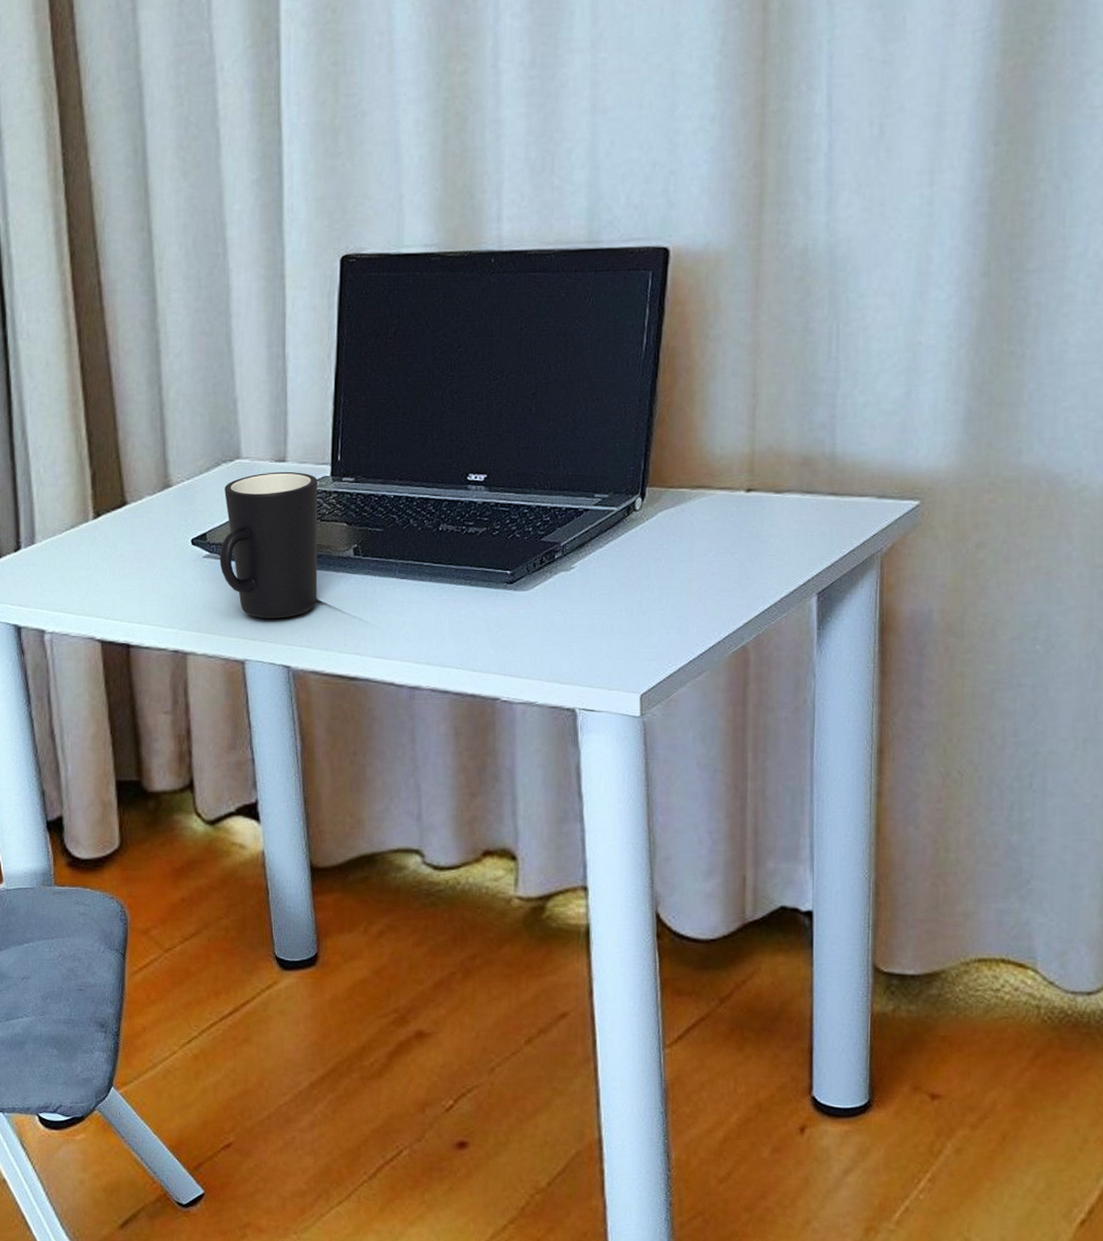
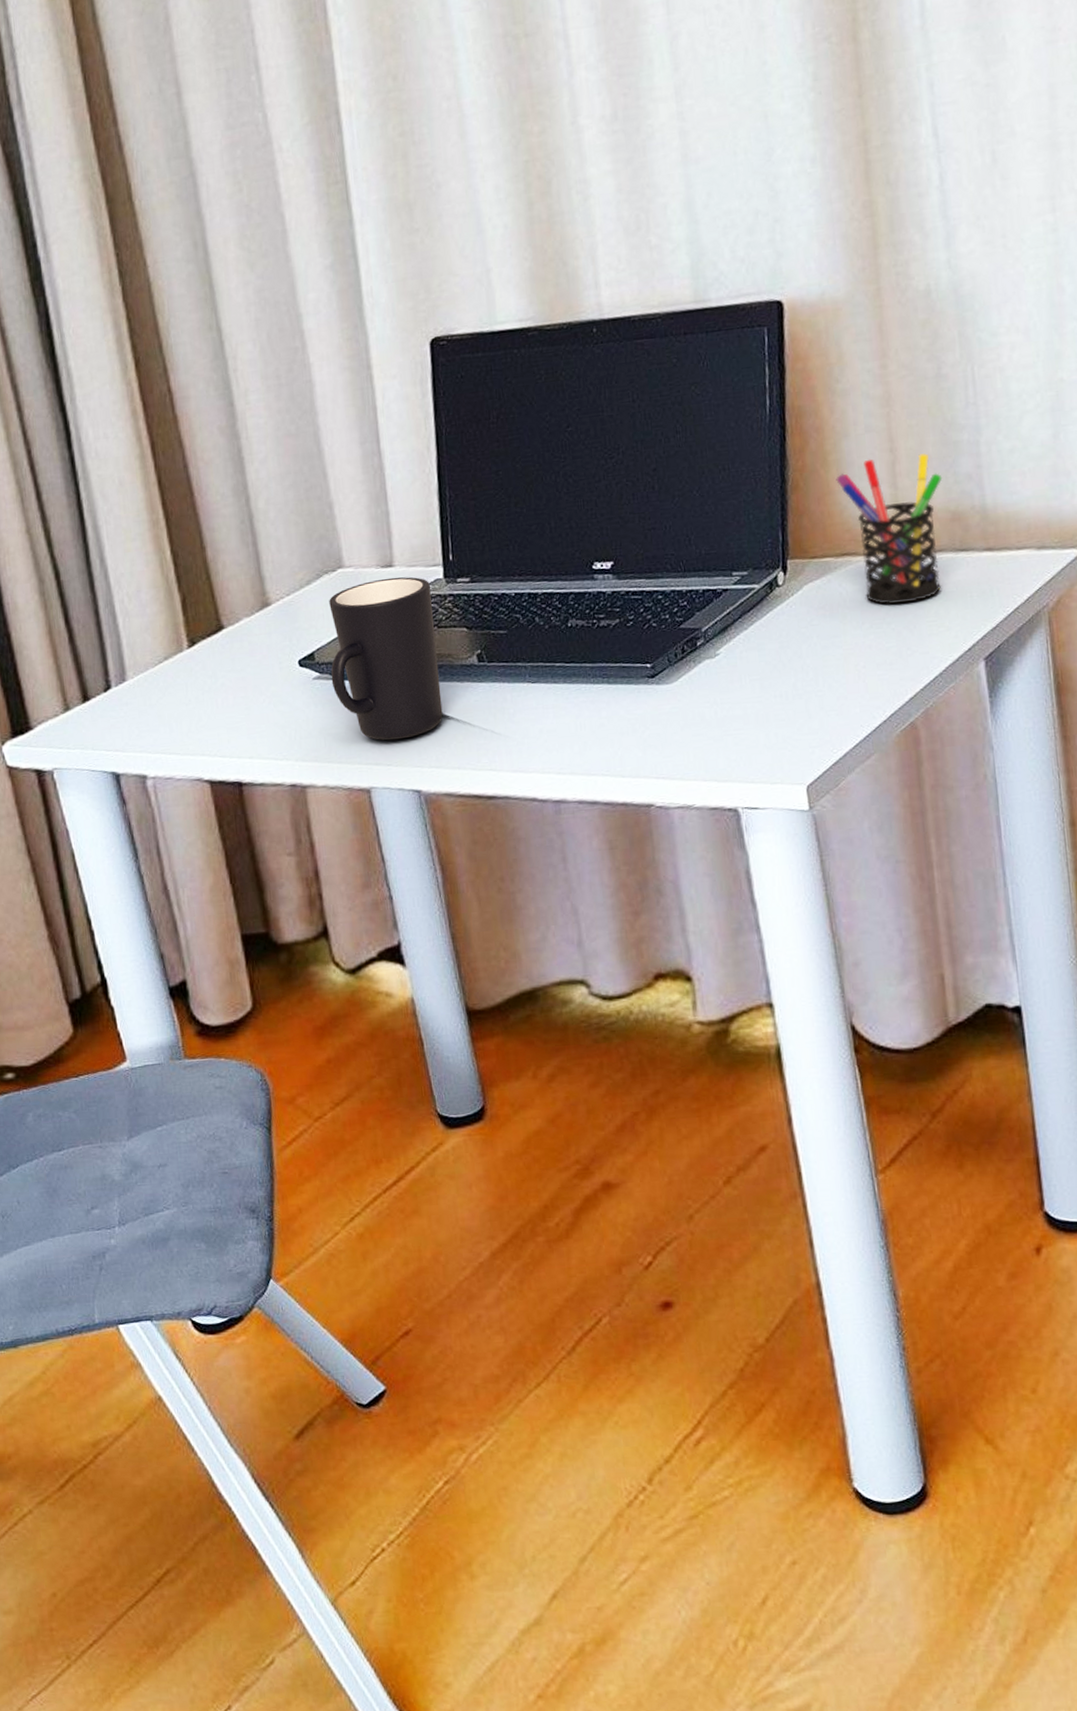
pen holder: none [699,400,798,537] -> present [836,453,943,605]

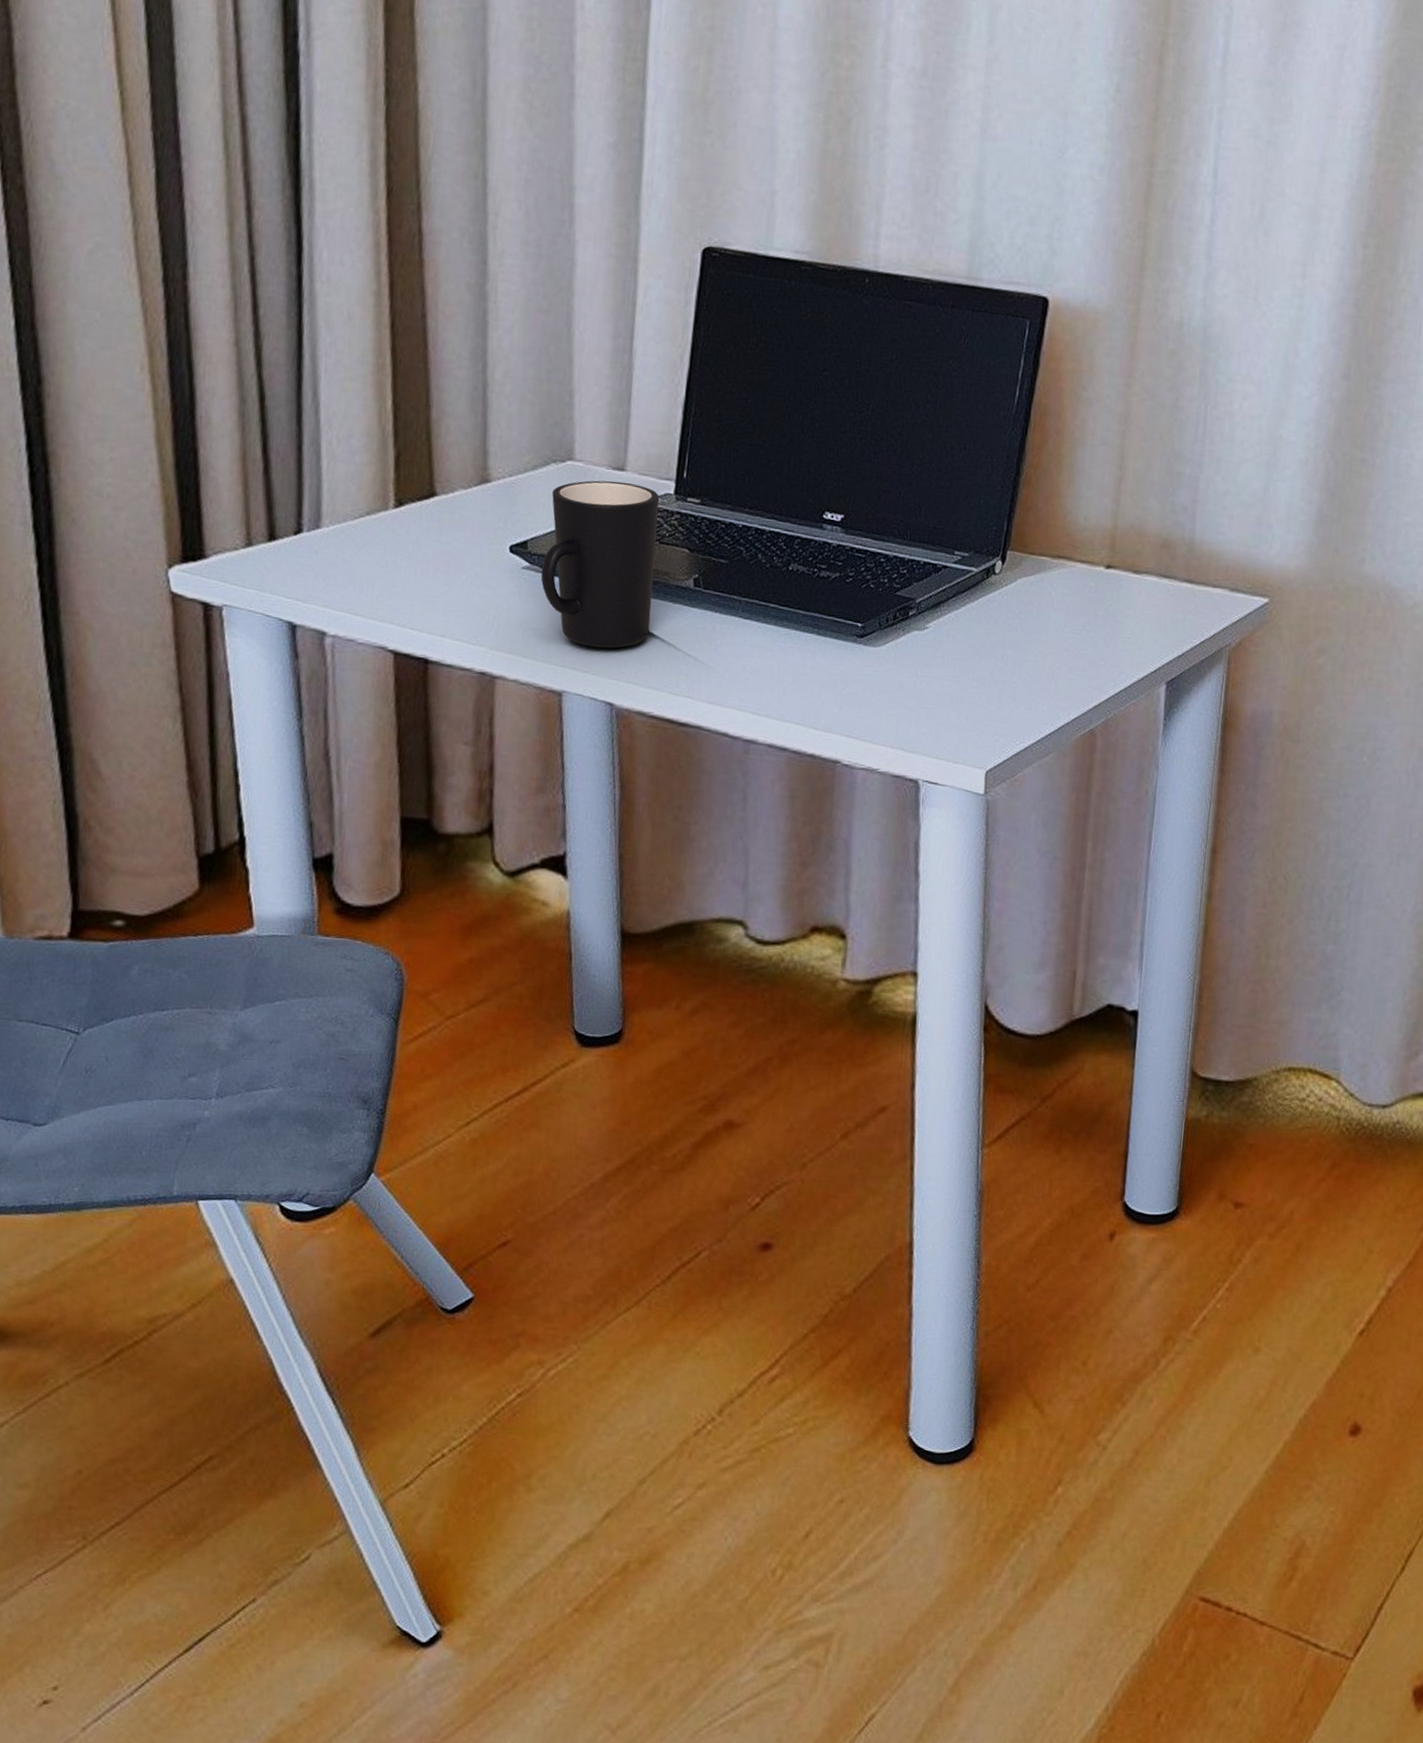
pen holder: present [836,453,943,605] -> none [1066,471,1161,617]

